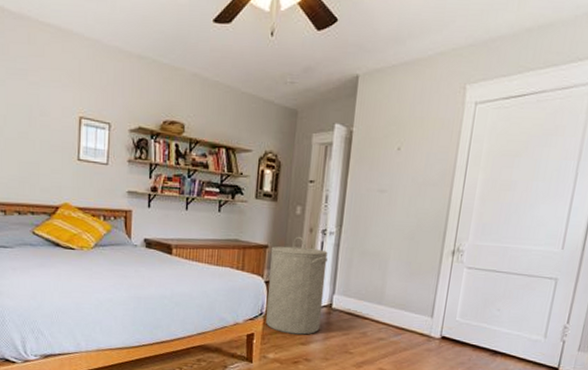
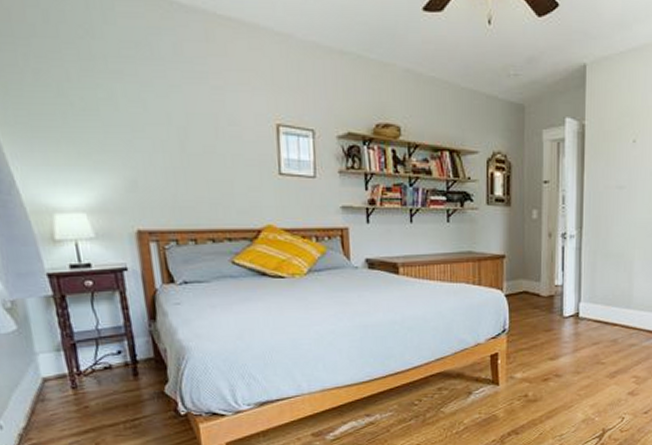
laundry hamper: present [266,236,328,335] -> none [508,242,570,350]

